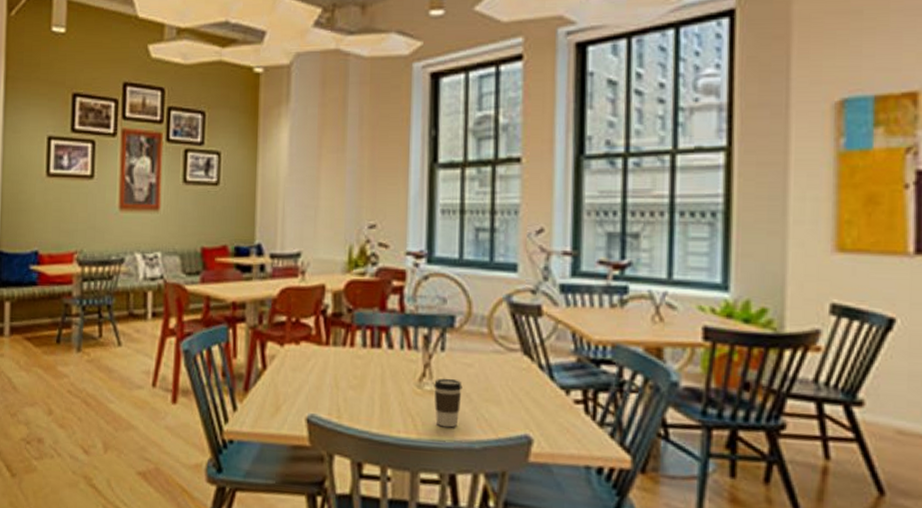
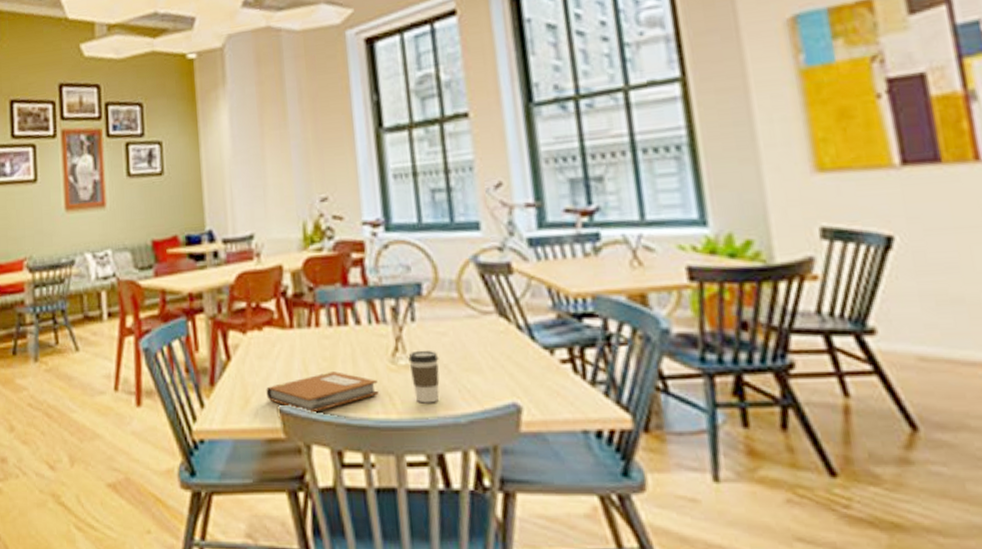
notebook: none [297,389,403,426] -> present [266,371,379,413]

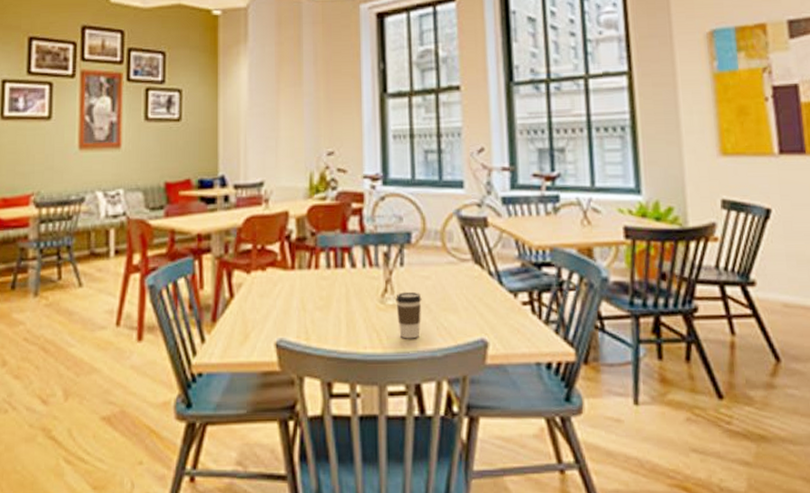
notebook: present [266,371,379,413] -> none [265,310,368,348]

